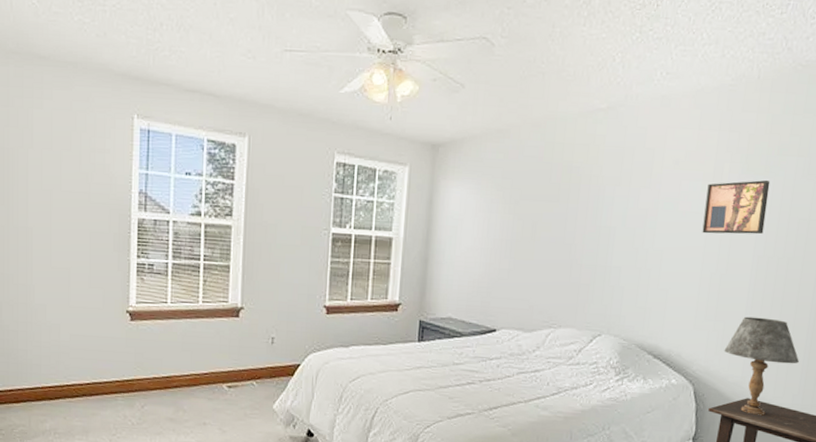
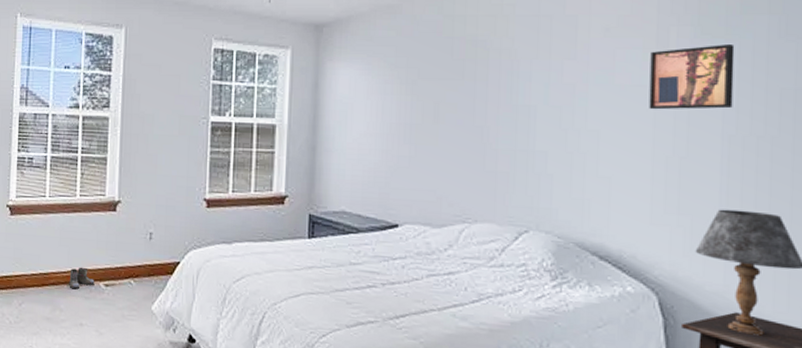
boots: none [190,370,218,392] -> present [66,267,95,290]

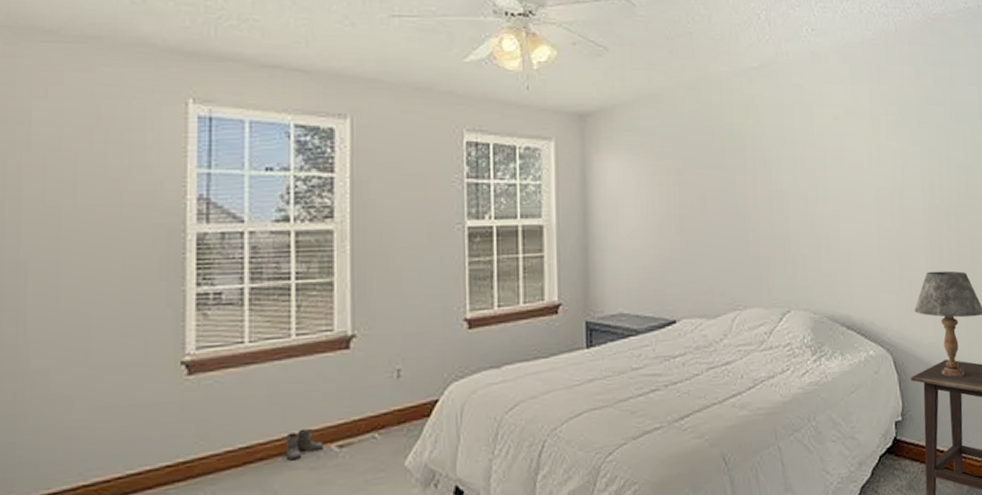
wall art: present [649,45,735,110] -> none [869,131,928,189]

